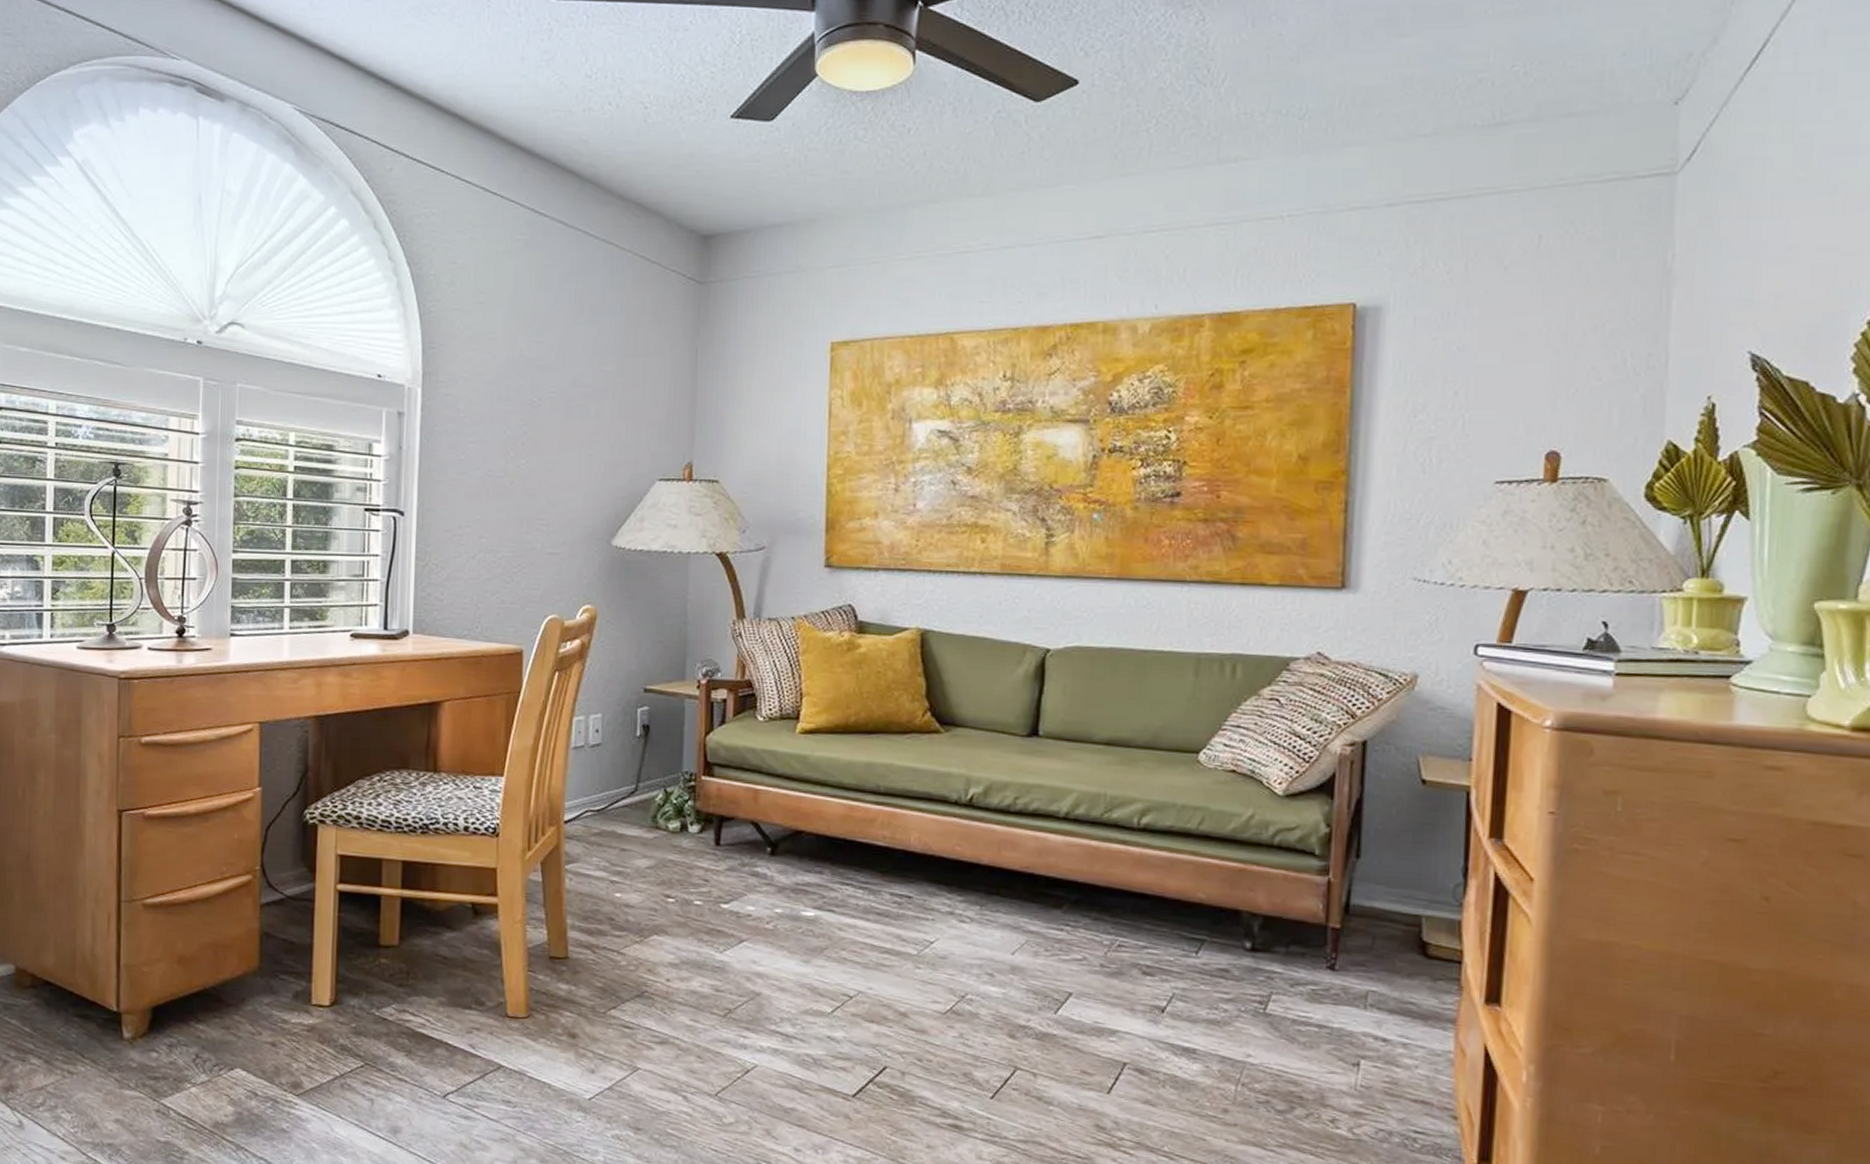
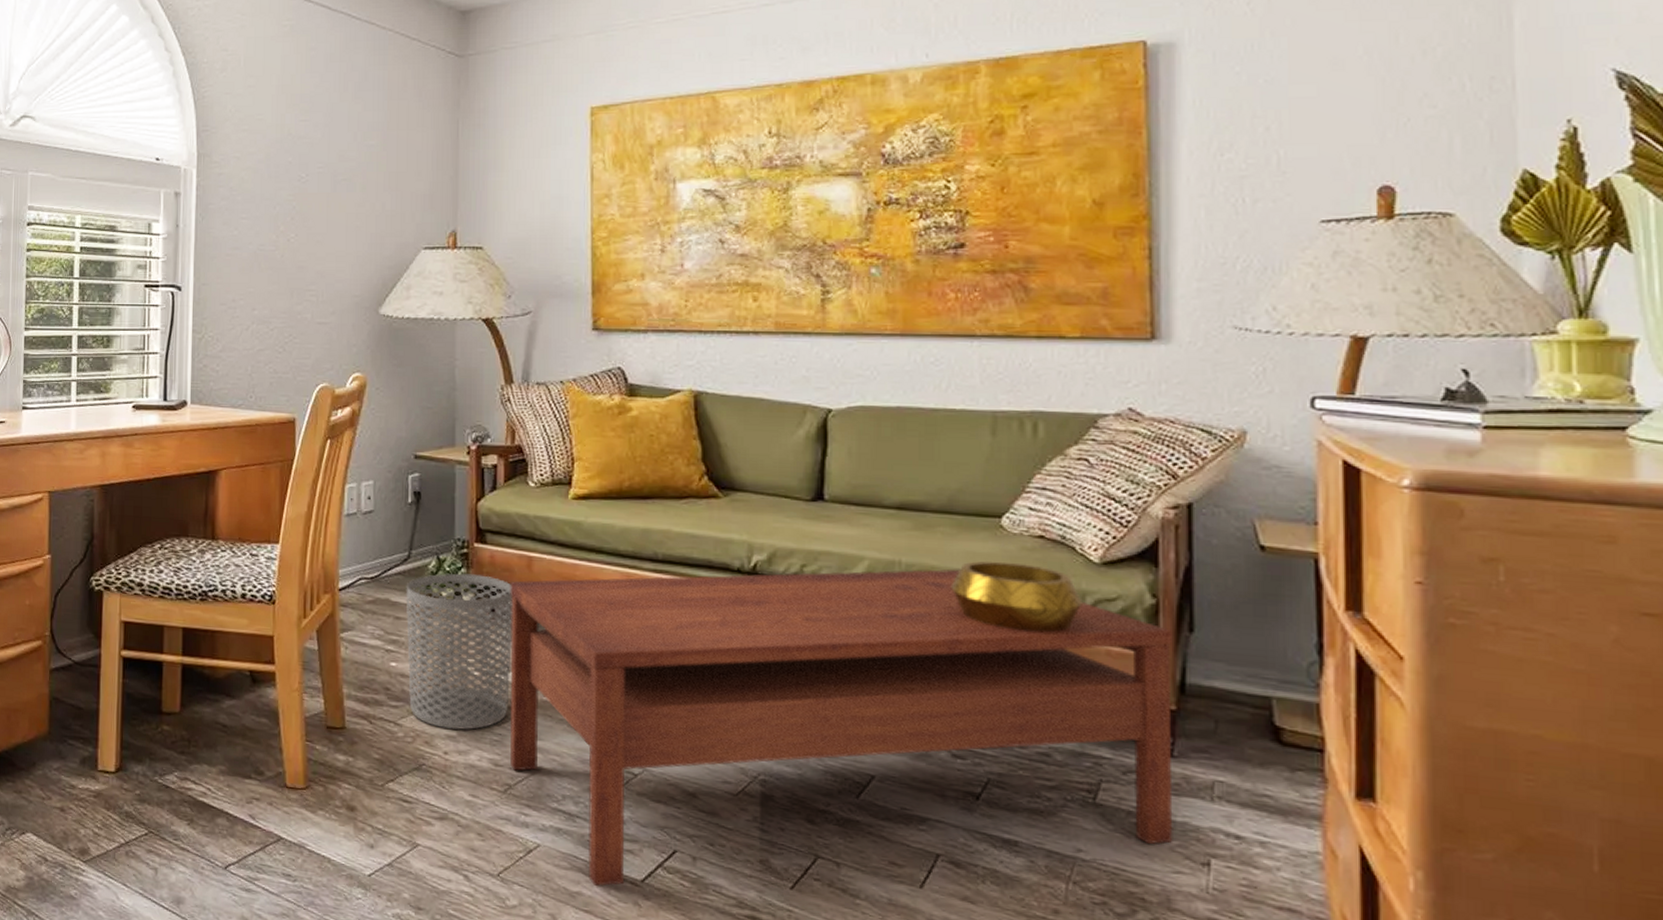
waste bin: none [632,805,738,958] -> present [406,573,512,730]
coffee table: none [731,801,1341,1102] -> present [510,569,1173,886]
decorative bowl: none [1151,793,1266,860] -> present [952,561,1082,633]

